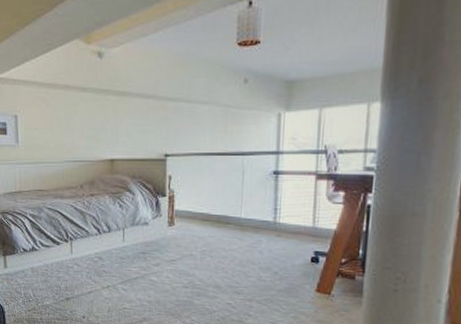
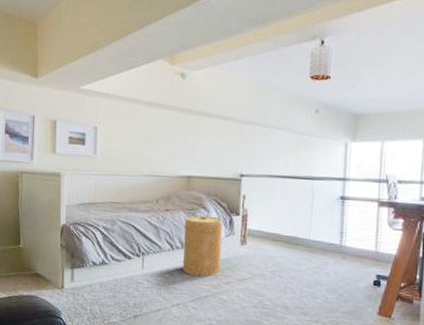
basket: none [110,198,149,259] -> present [182,215,223,276]

